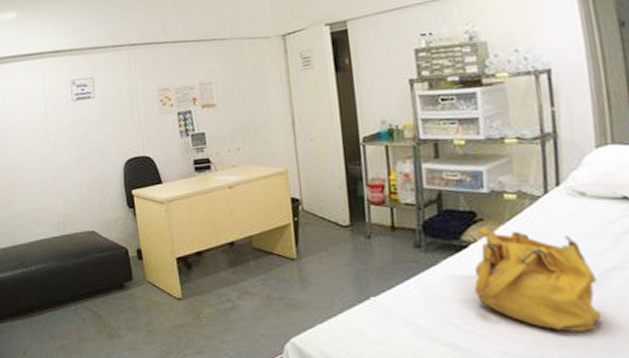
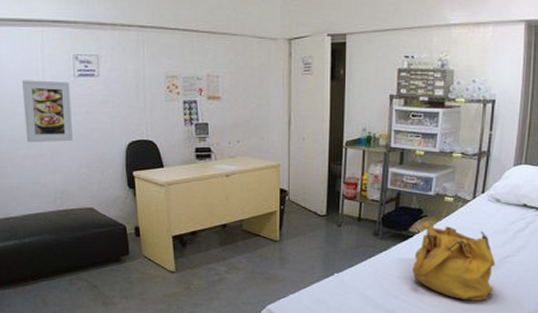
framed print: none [27,106,73,170] -> present [22,80,73,143]

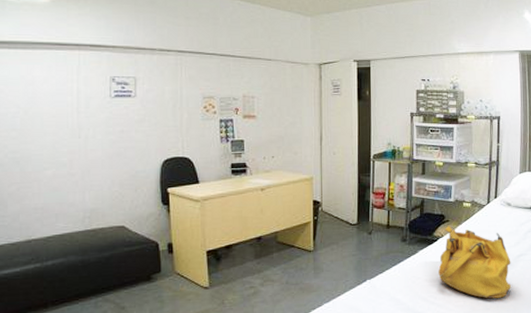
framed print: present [22,80,73,143] -> none [55,101,106,163]

